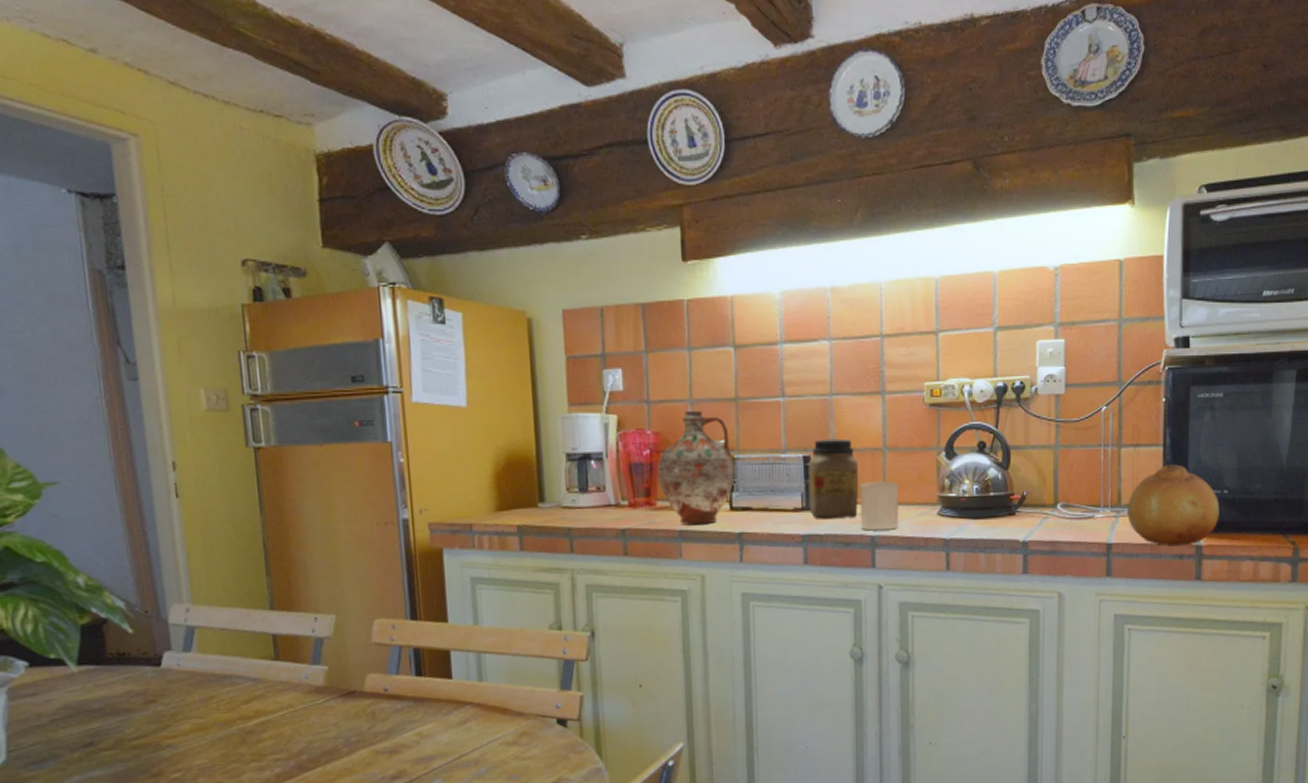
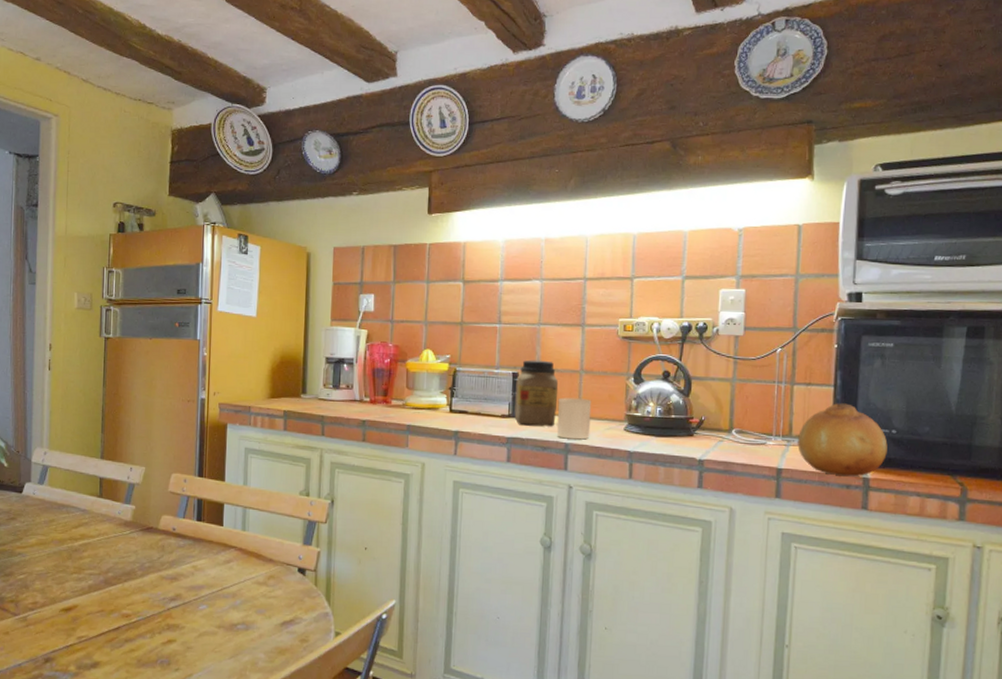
ceramic jug: present [656,411,735,525] -> none [394,331,456,422]

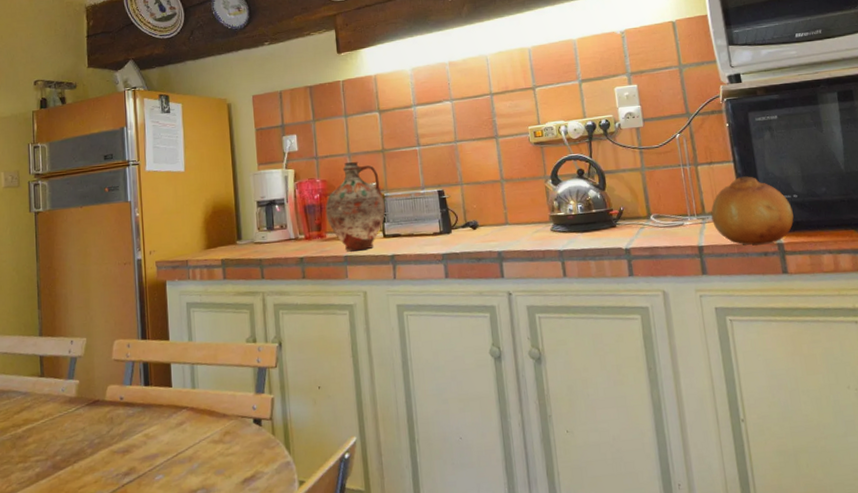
ceramic jug: none [394,331,456,422] -> present [325,162,386,252]
jar: present [514,360,559,427] -> none [442,175,486,241]
mug: present [556,397,592,440] -> none [484,205,520,248]

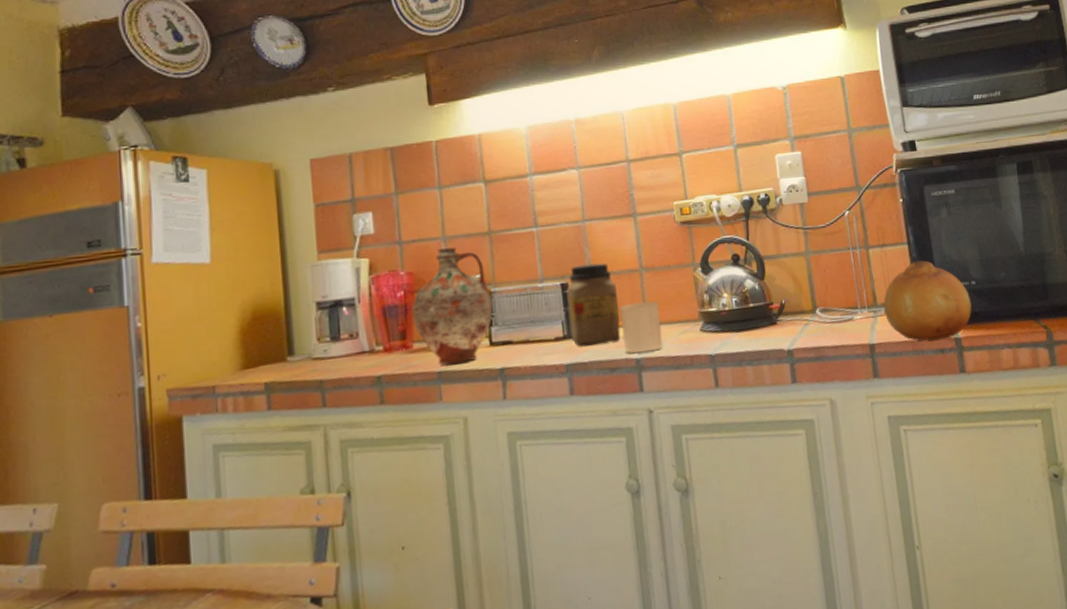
jar: none [442,175,486,241] -> present [566,263,621,347]
mug: none [484,205,520,248] -> present [619,300,664,354]

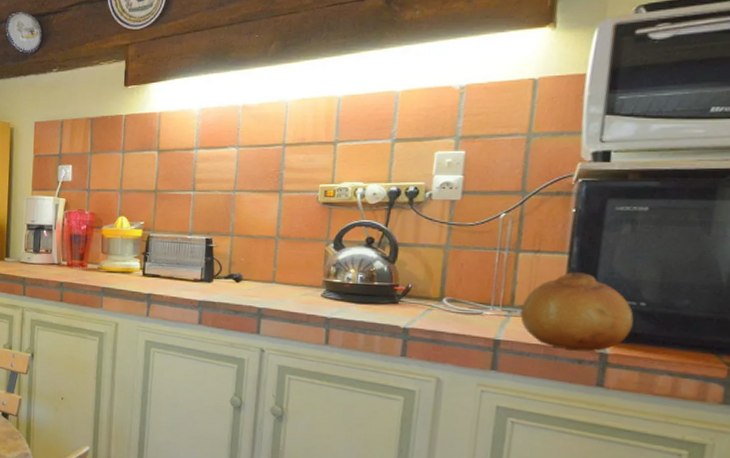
ceramic jug: present [411,248,493,366] -> none [89,199,150,285]
jar: present [566,263,621,347] -> none [207,226,253,292]
mug: present [619,300,664,354] -> none [249,263,288,305]

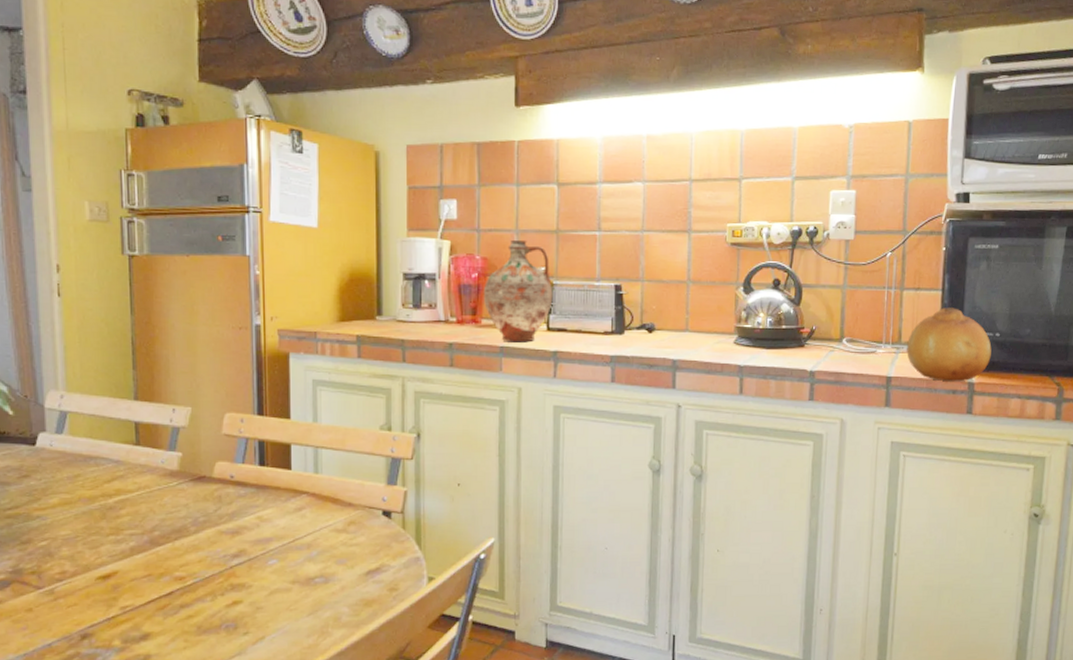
ceramic jug: none [89,199,150,285] -> present [483,240,553,343]

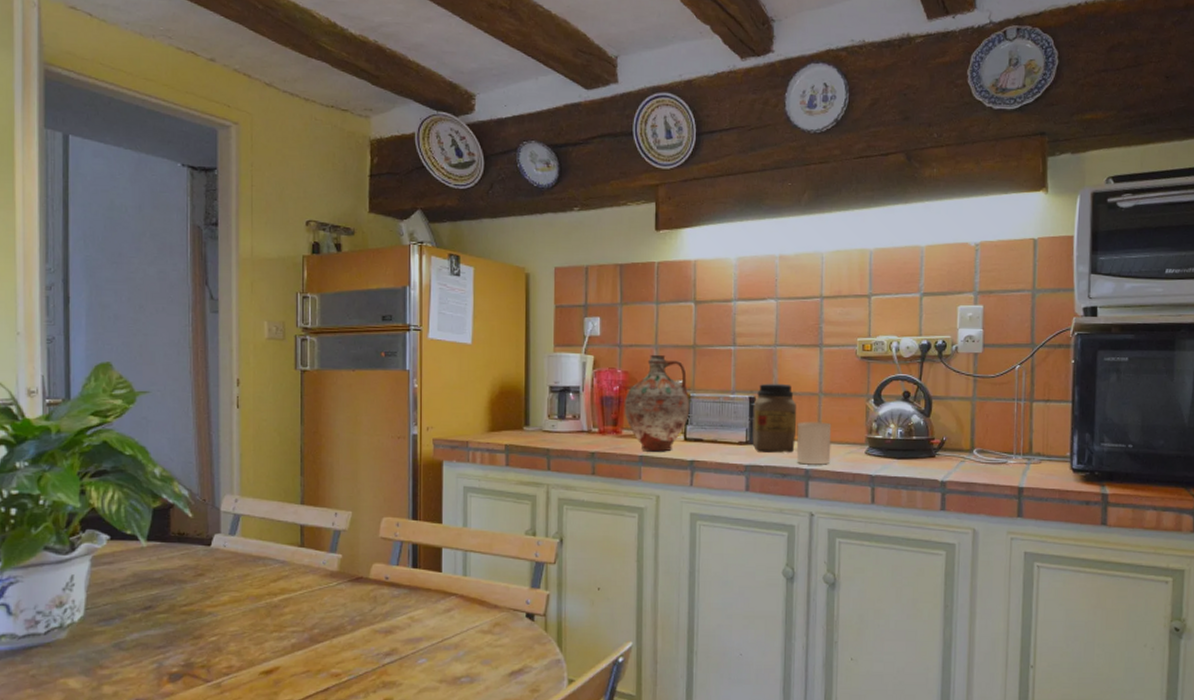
jar: none [618,270,665,343] -> present [752,383,797,453]
mug: none [663,310,700,355] -> present [796,422,832,465]
fruit: present [907,307,992,381] -> none [1038,419,1125,492]

